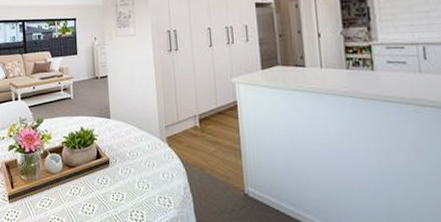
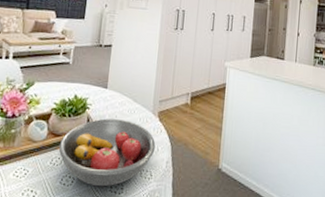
fruit bowl: none [74,148,170,215] -> present [58,118,156,187]

